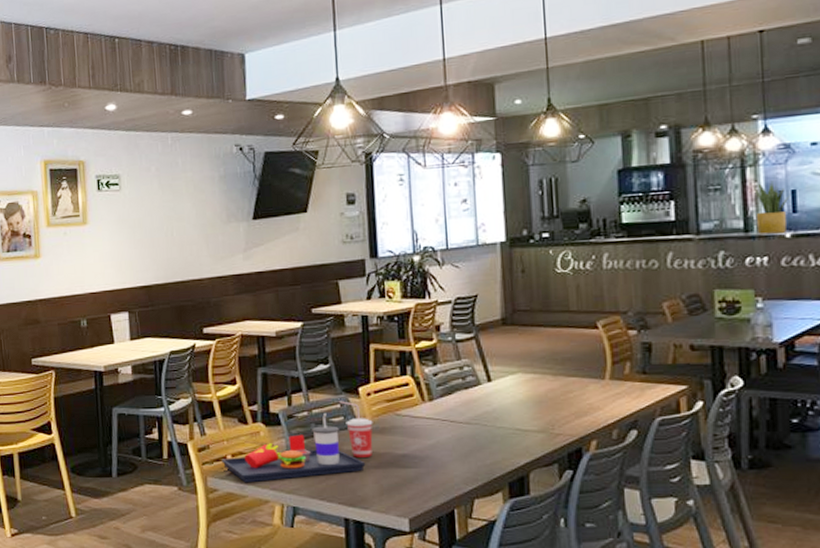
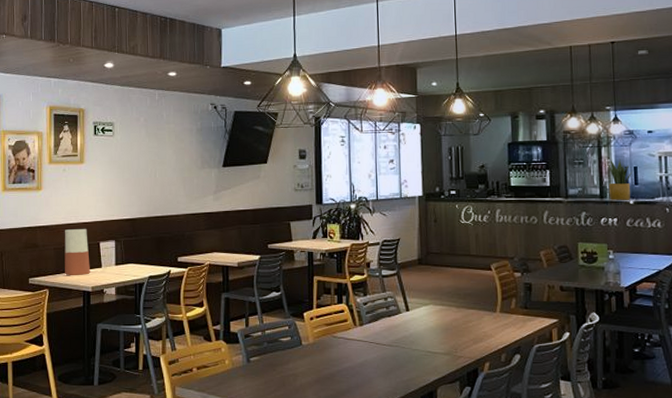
vase: none [69,299,101,355] -> present [64,228,90,276]
food tray: present [221,412,366,483] -> none [188,333,308,393]
beverage cup: present [338,401,373,457] -> none [287,324,315,372]

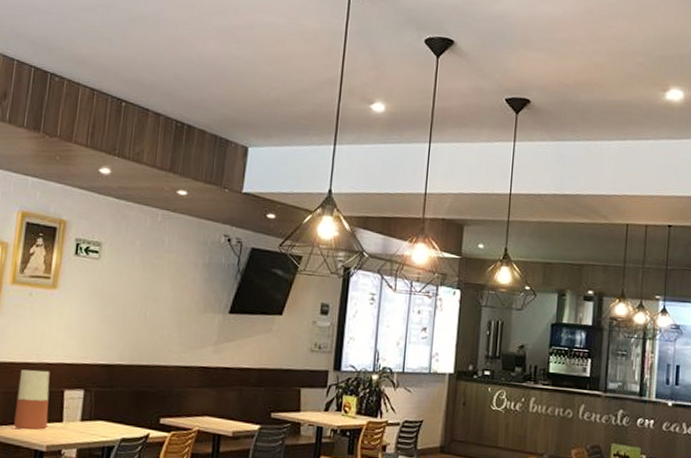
planter: present [606,159,633,201] -> none [648,354,675,403]

